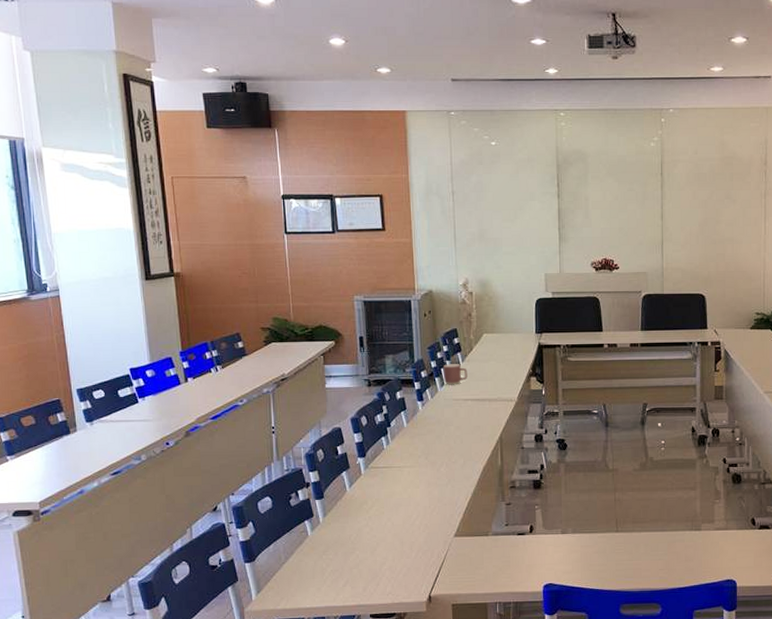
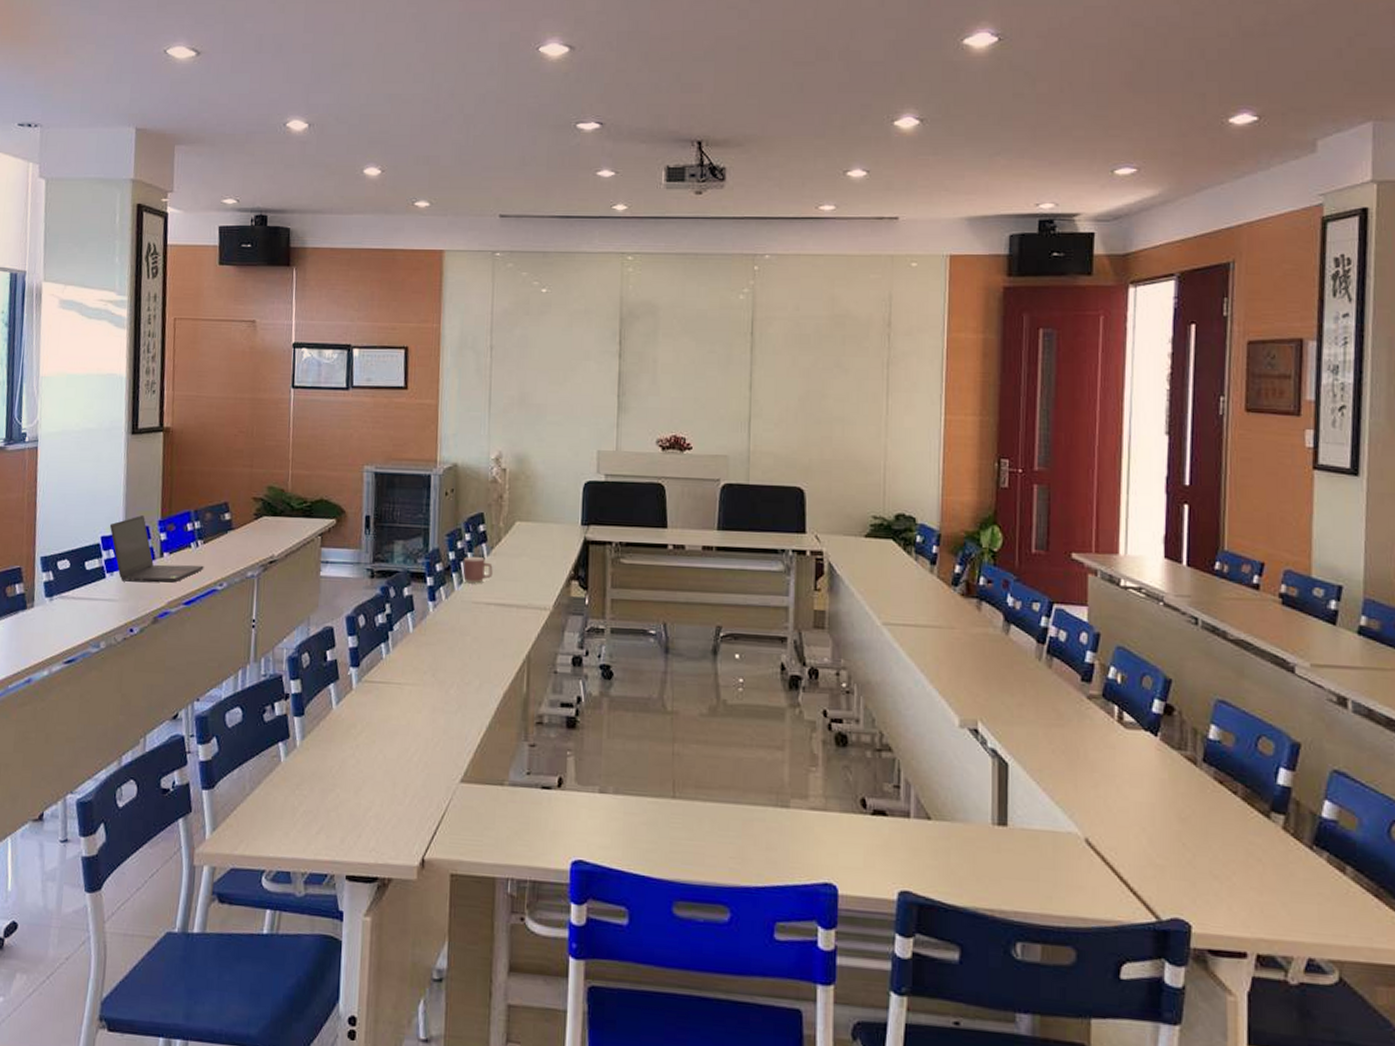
laptop: none [136,349,225,404] -> present [109,515,204,583]

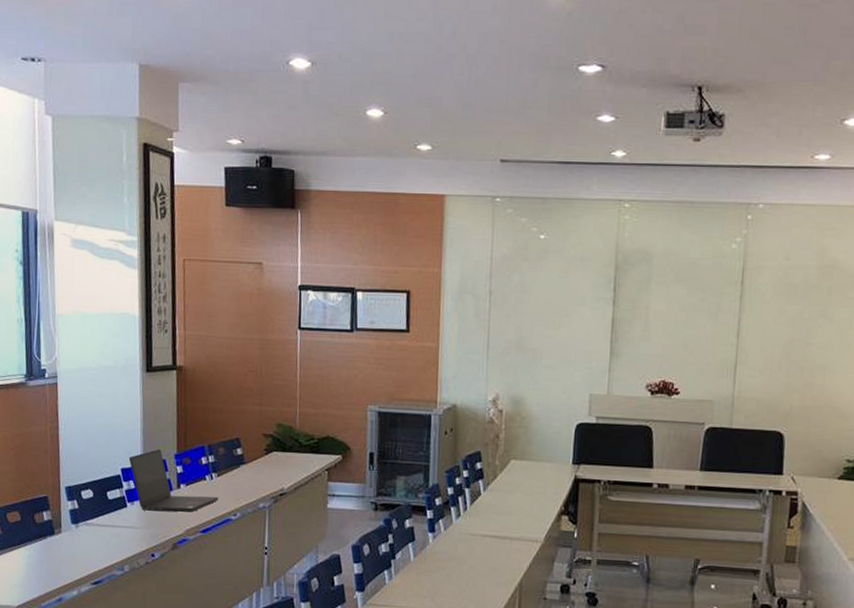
mug: present [463,557,493,583] -> none [460,492,489,516]

